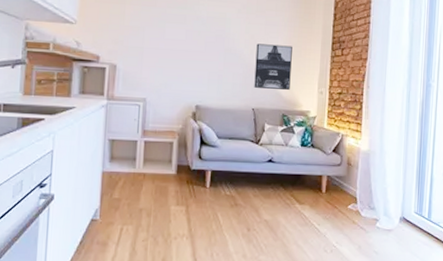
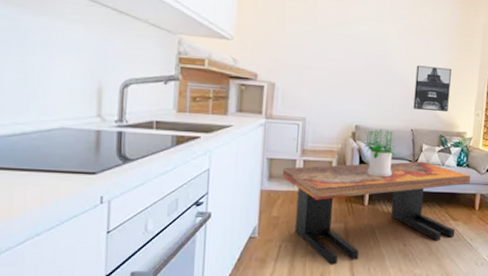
coffee table: none [123,141,316,251] -> present [282,161,470,266]
potted plant: none [204,108,238,158] -> present [363,128,396,177]

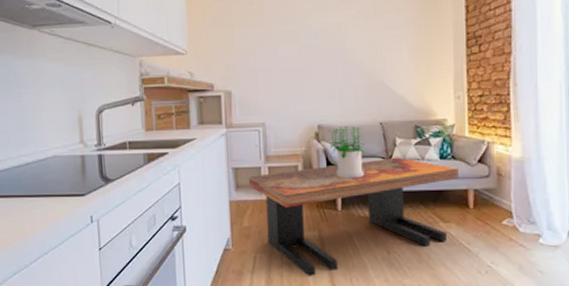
wall art: present [413,65,452,111] -> none [378,49,421,100]

